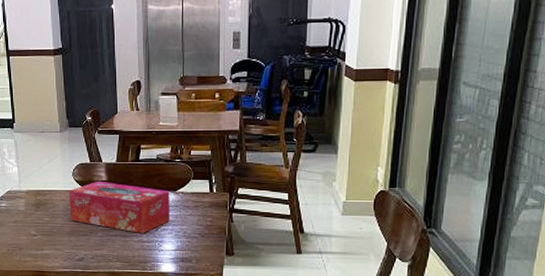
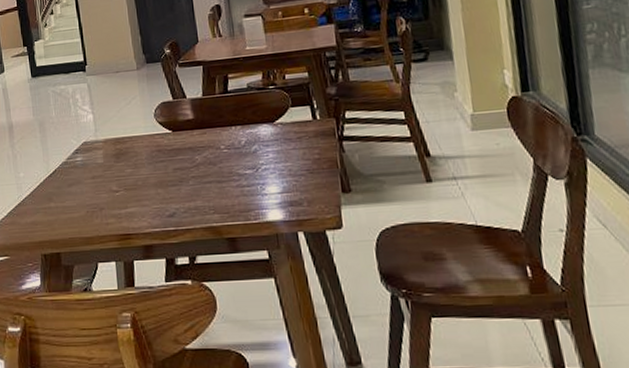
tissue box: present [69,180,170,233] -> none [152,120,271,177]

